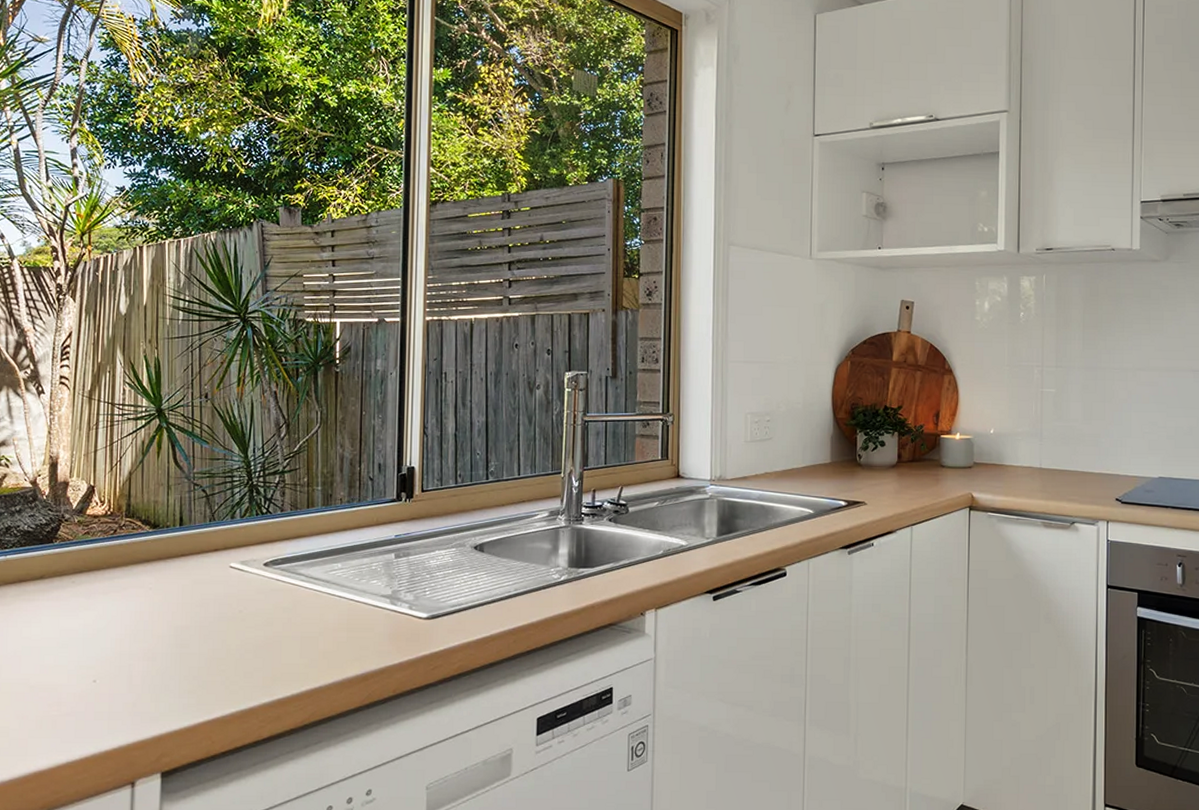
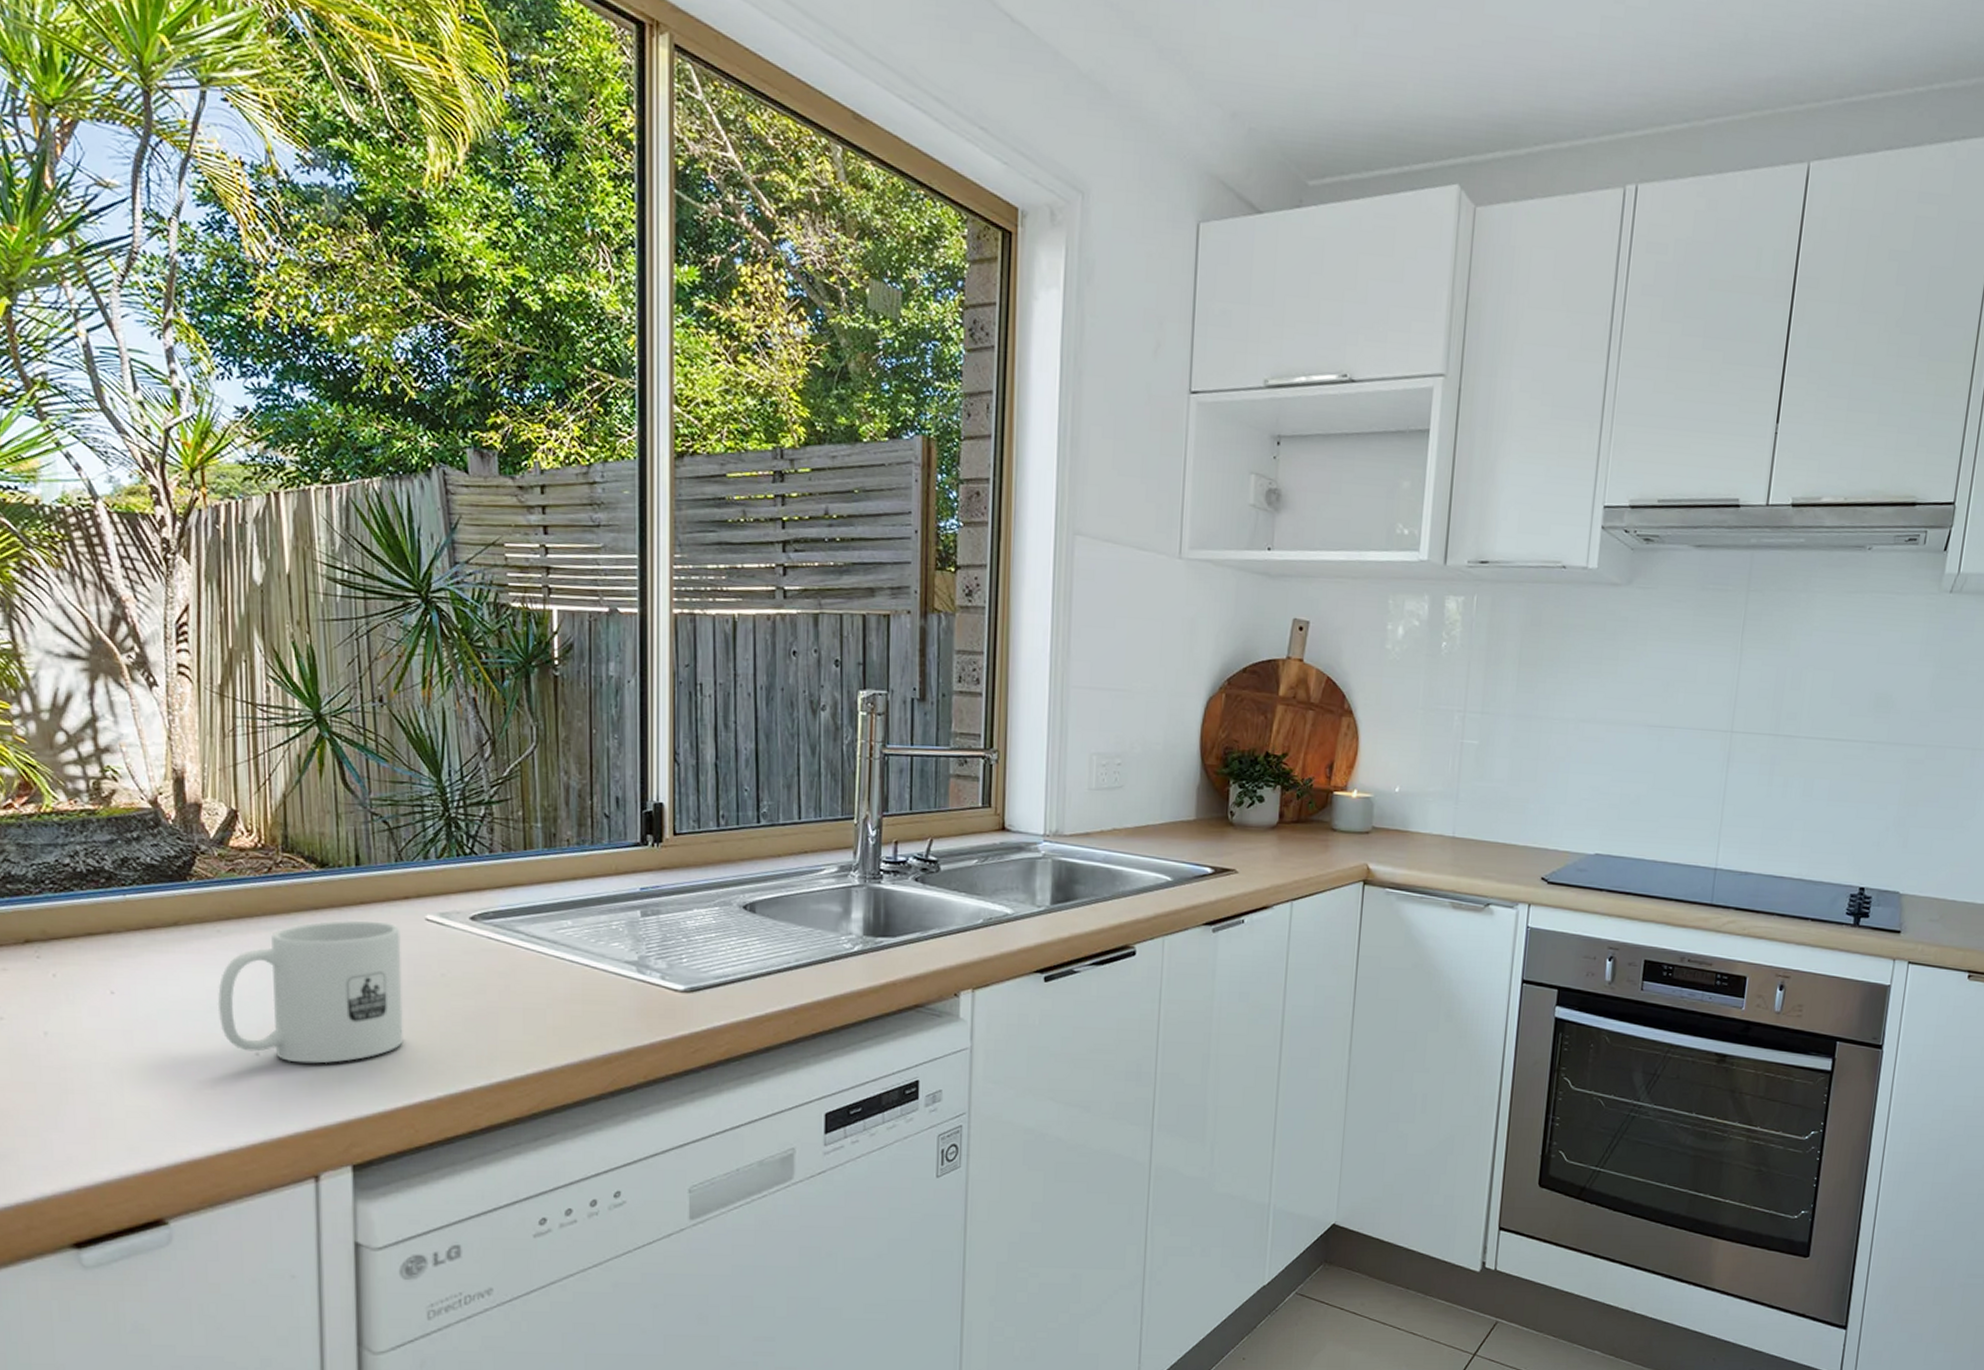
mug: none [67,569,210,688] -> present [217,920,403,1064]

